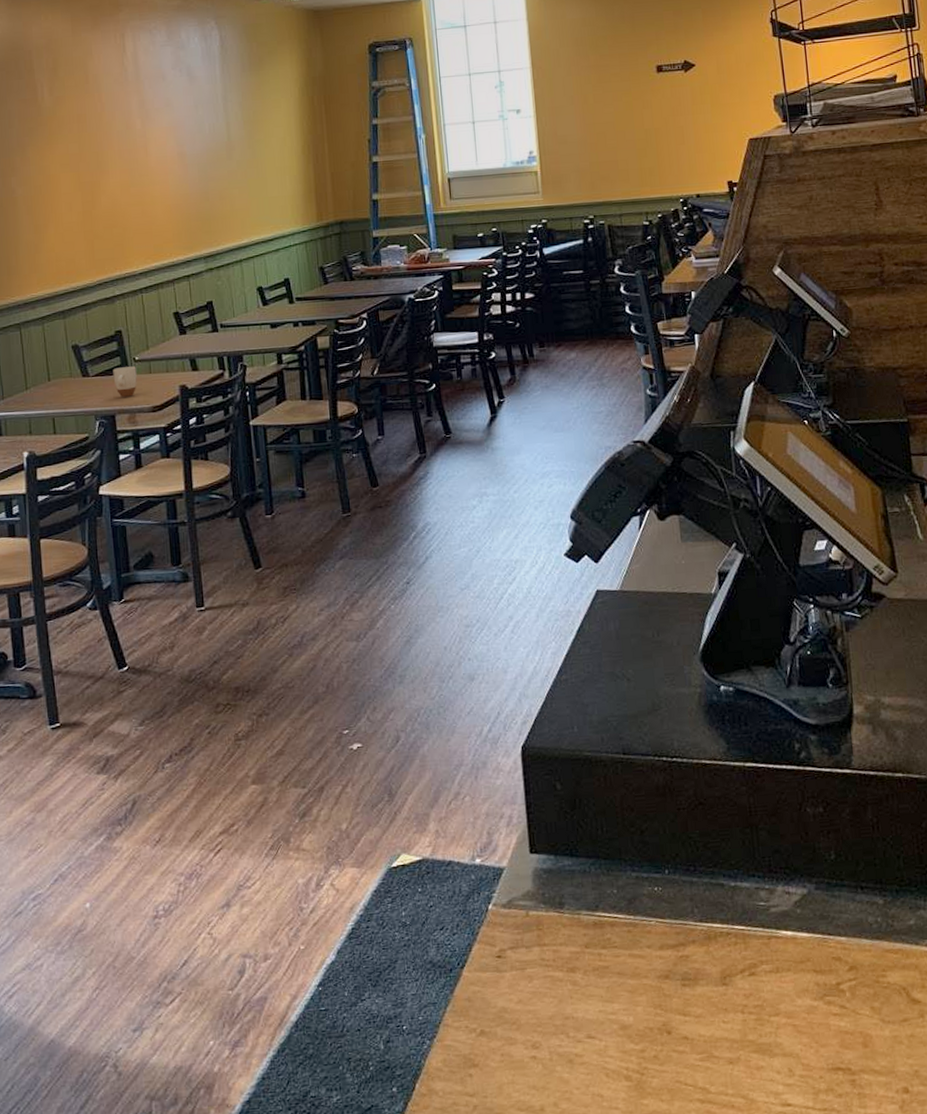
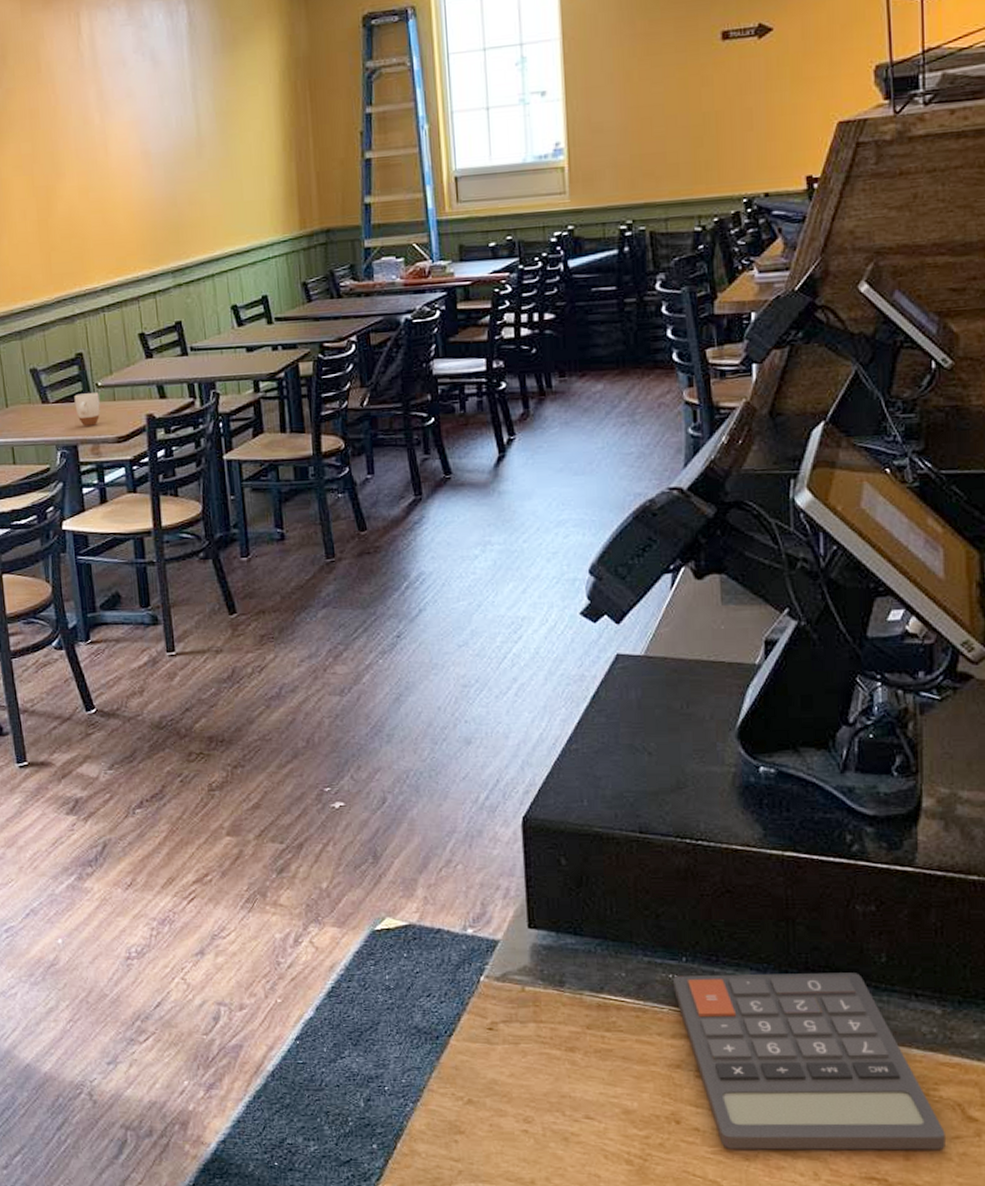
calculator: none [658,871,896,1054] -> present [673,972,945,1150]

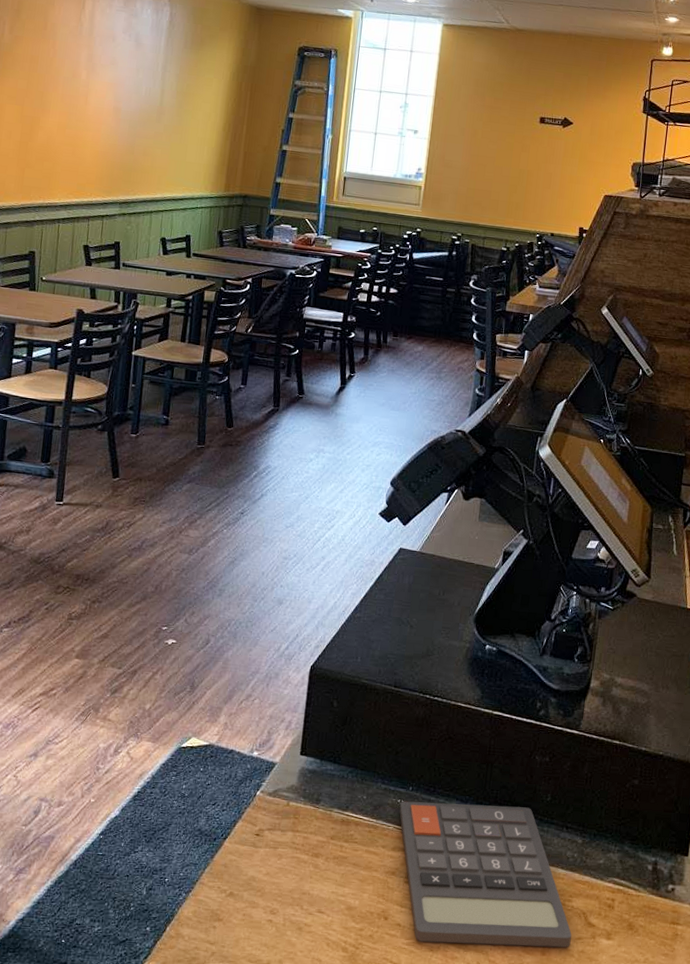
mug: present [74,393,101,426] -> none [19,283,42,311]

